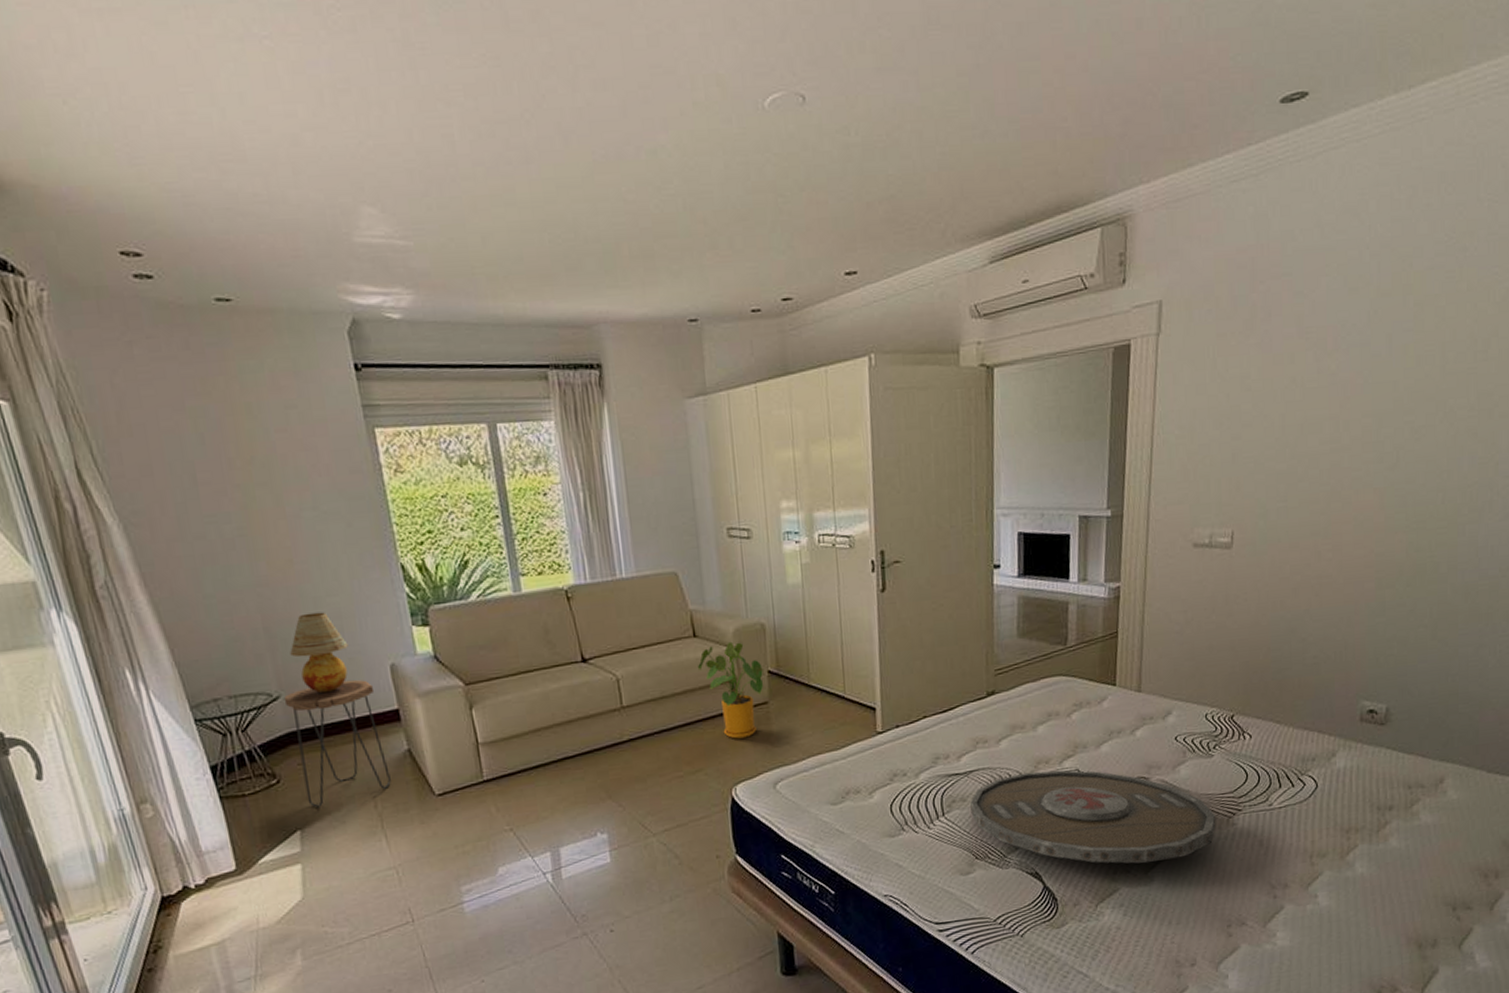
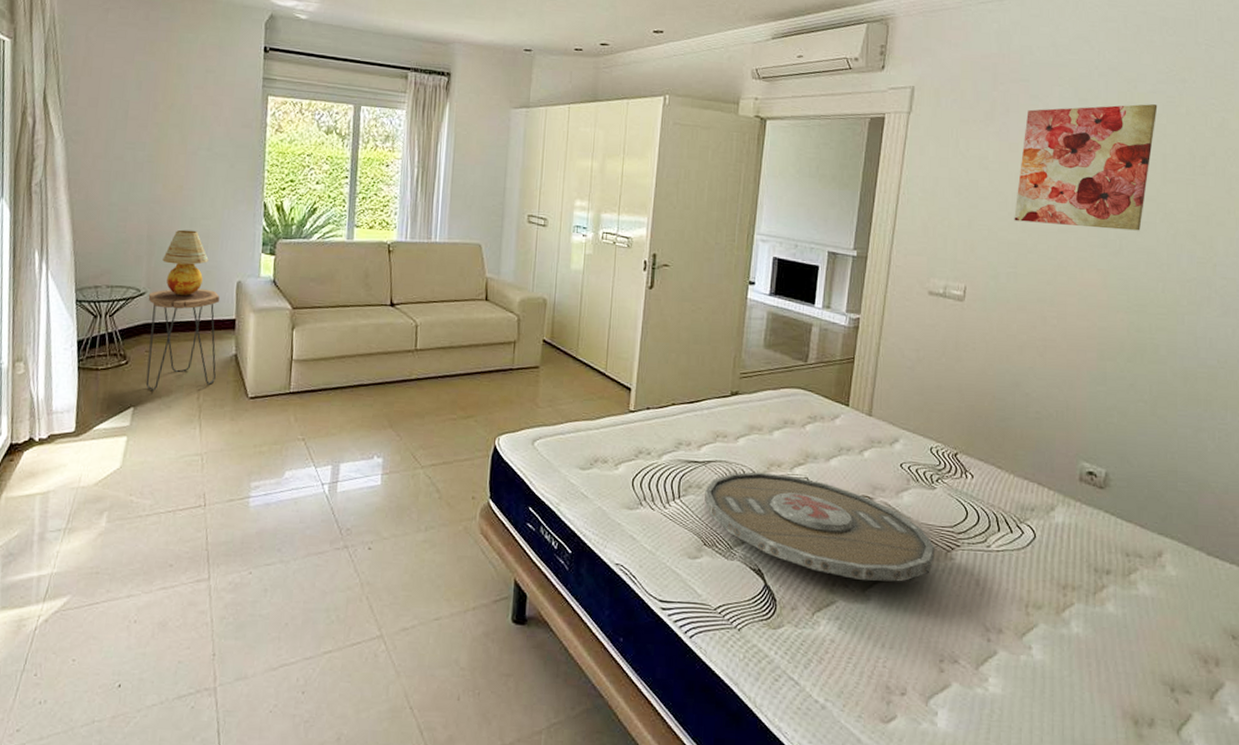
house plant: present [697,641,764,739] -> none [484,309,540,395]
wall art: none [1282,283,1436,447] -> present [1014,104,1158,231]

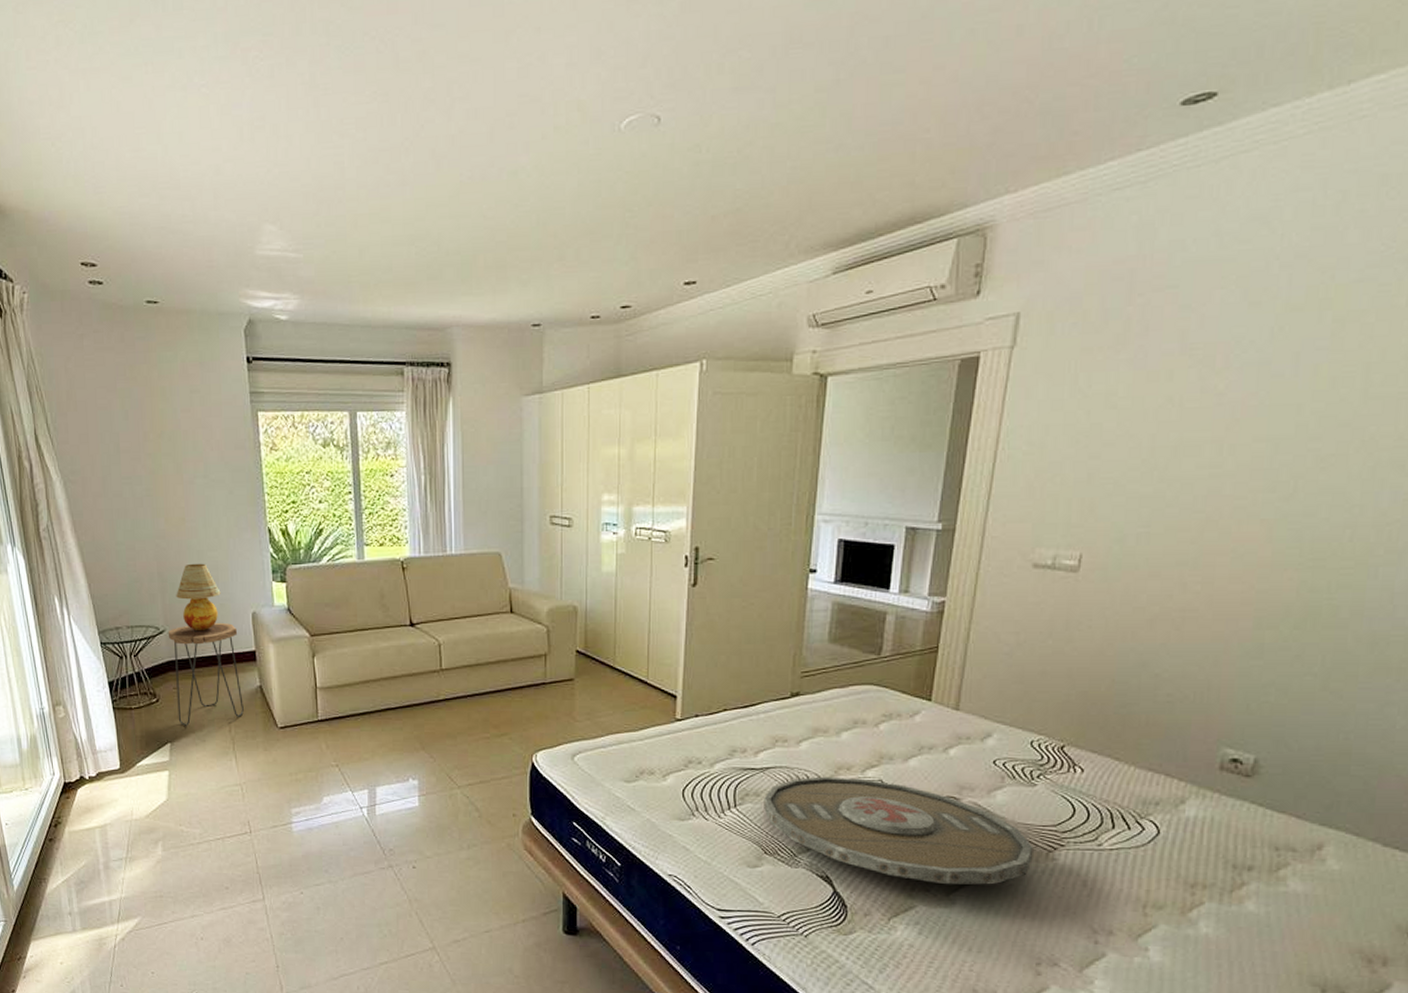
wall art: present [1014,104,1158,231] -> none [1149,297,1364,470]

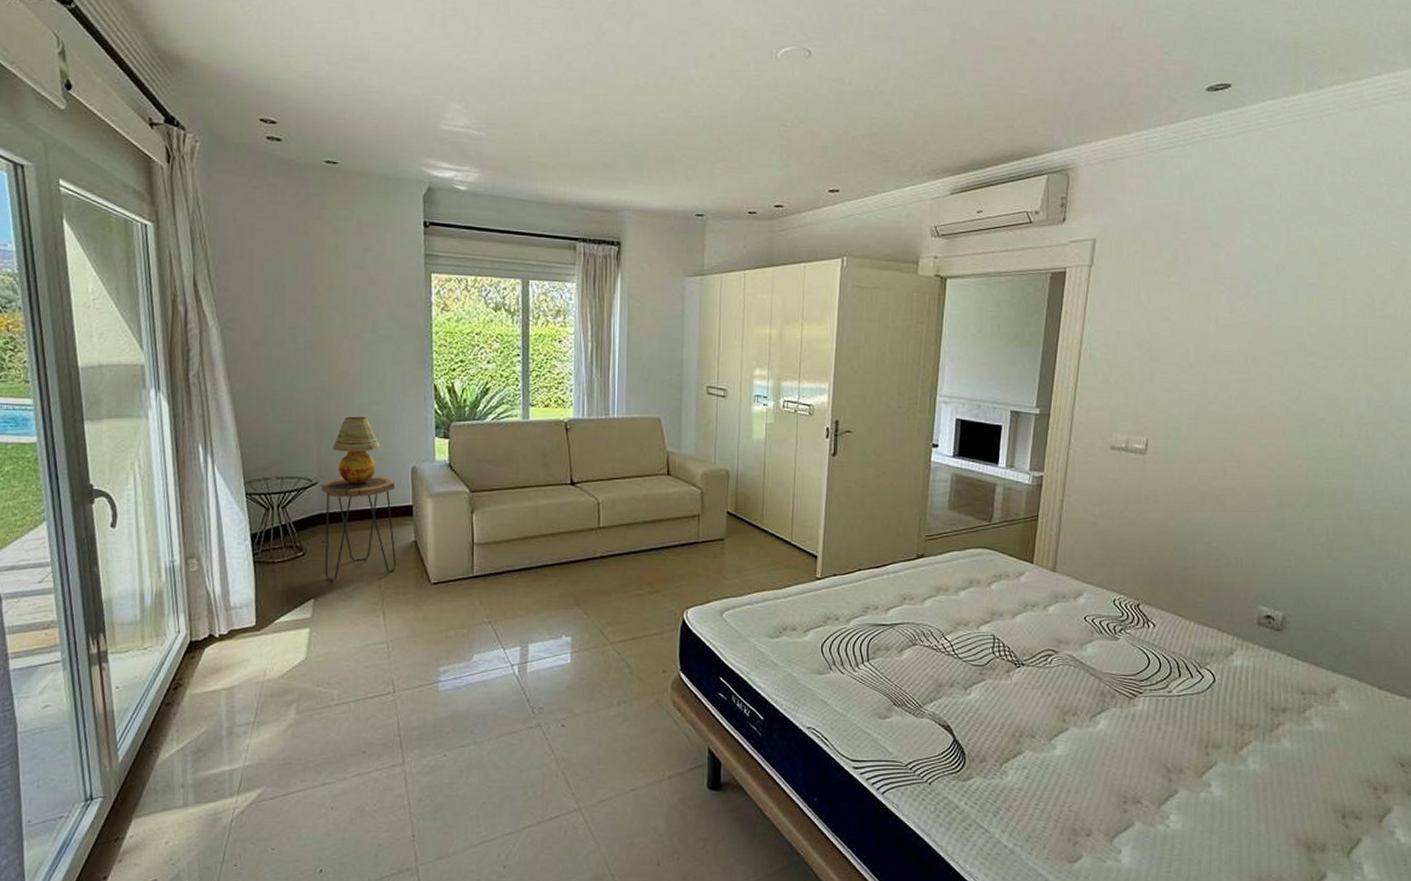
serving tray: present [764,776,1034,885] -> none [893,632,1118,731]

